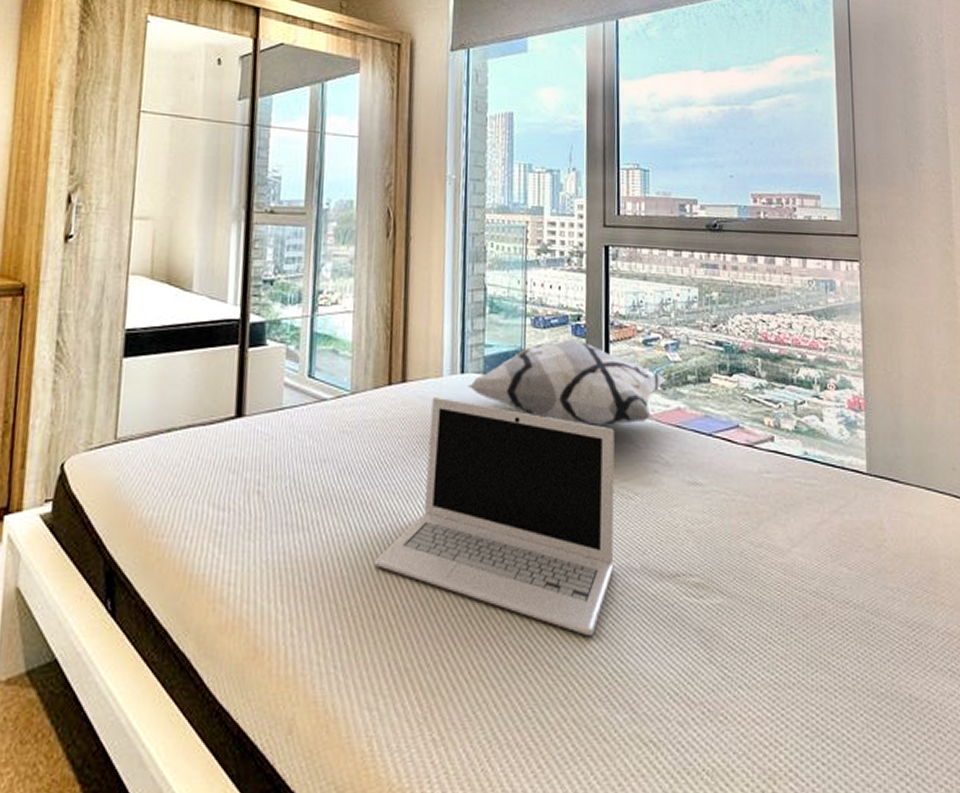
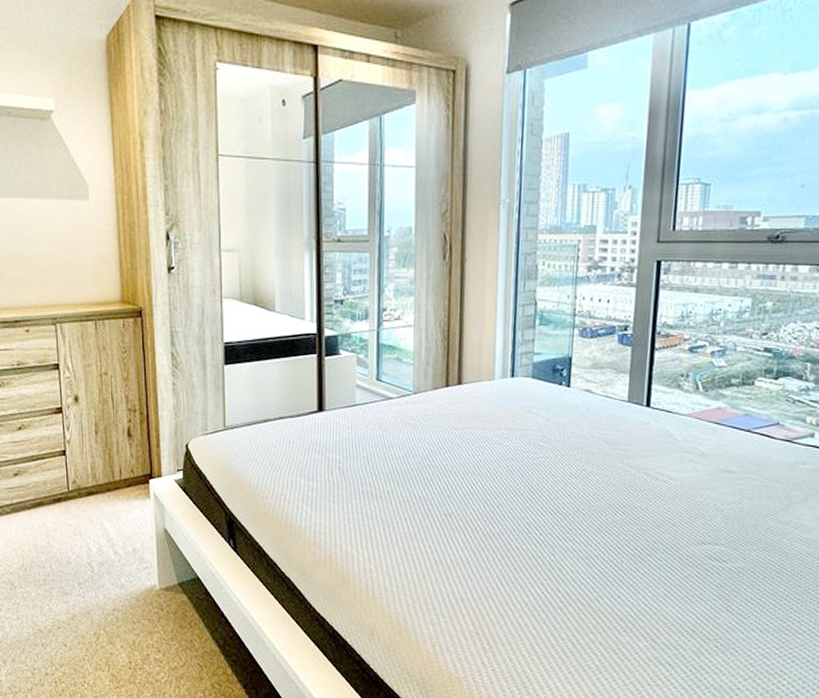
laptop: present [374,397,615,637] -> none [435,397,654,586]
decorative pillow: present [468,339,668,426] -> none [517,347,711,422]

